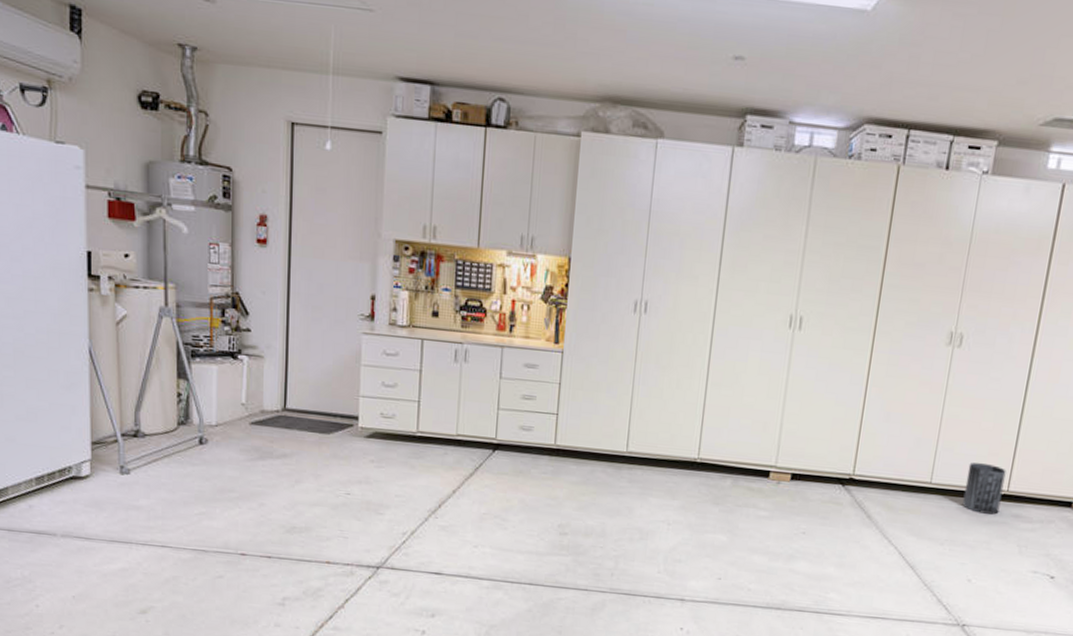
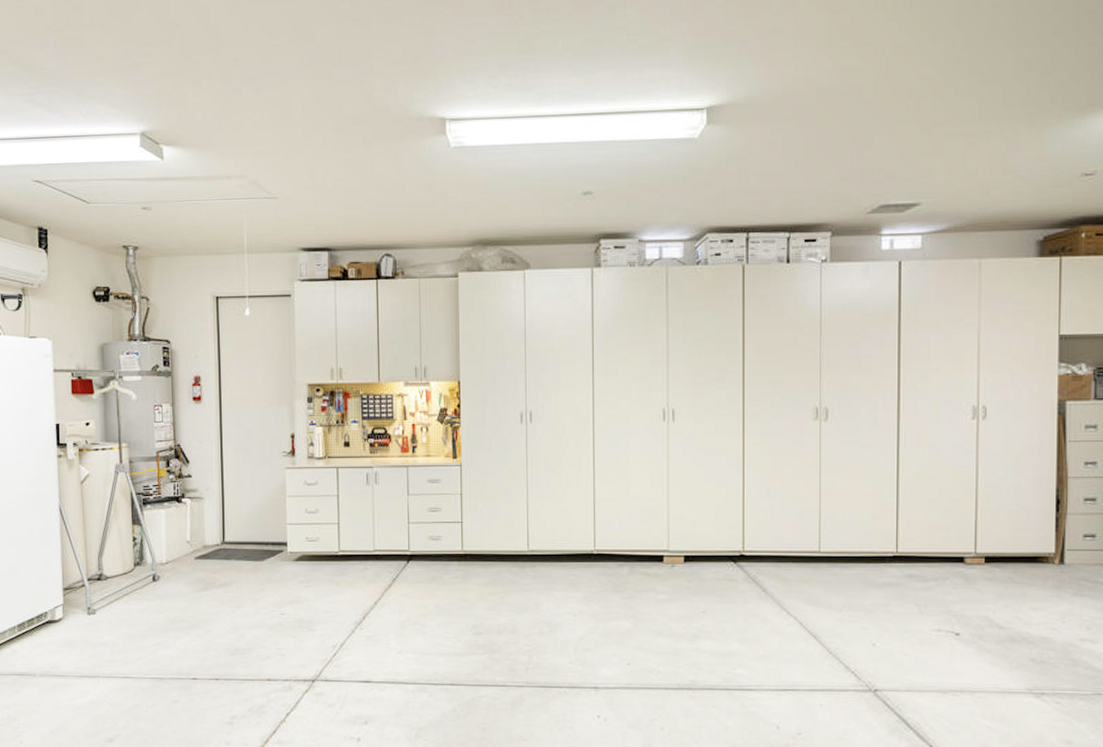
trash can: present [962,462,1006,515] -> none [854,527,892,577]

